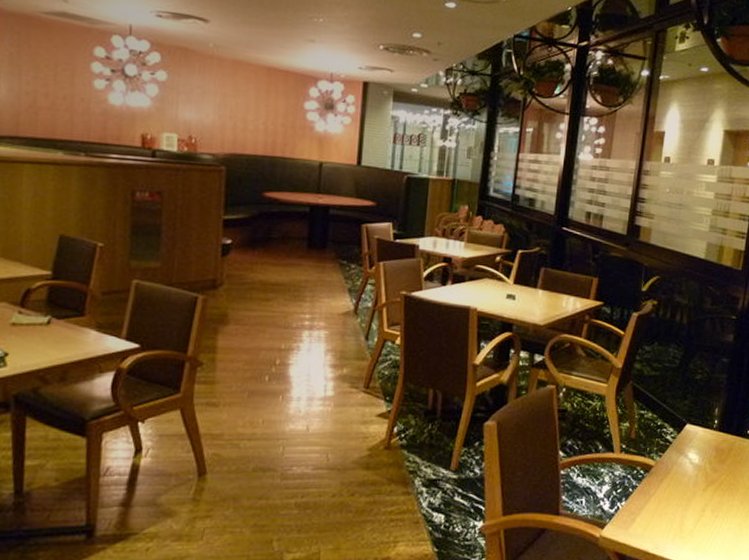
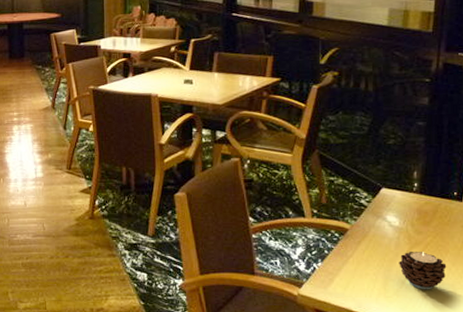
candle: none [695,489,736,530] -> present [399,251,447,290]

